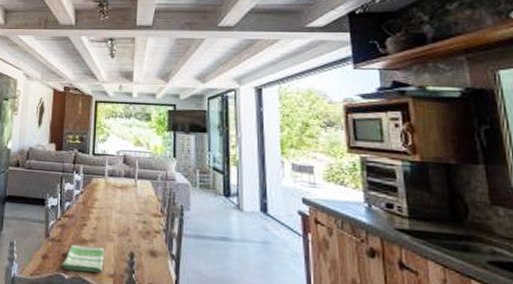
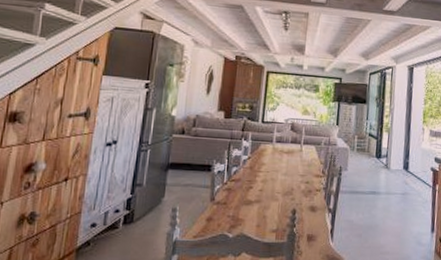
dish towel: present [61,244,105,273] -> none [226,205,269,230]

